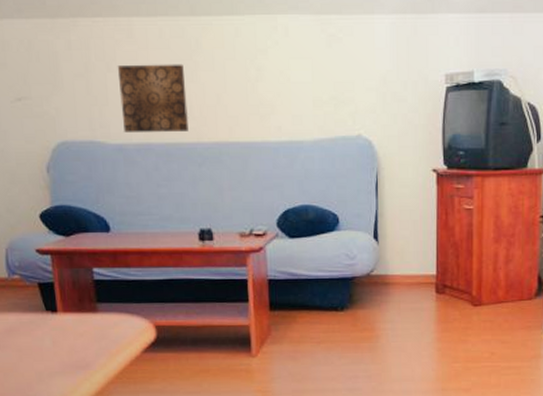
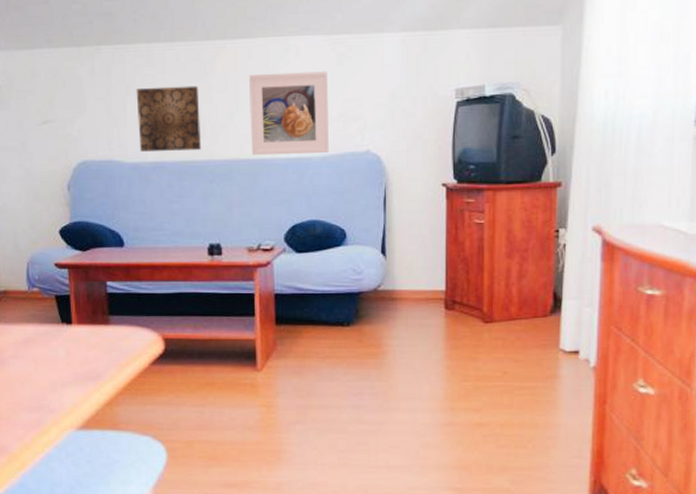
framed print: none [237,52,320,139] -> present [249,71,329,156]

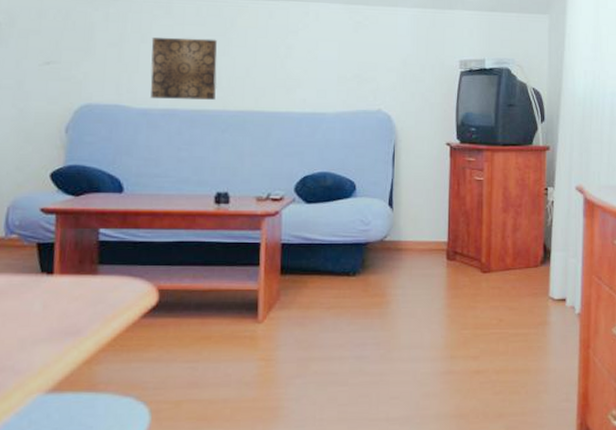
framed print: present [249,71,329,156] -> none [266,33,345,110]

